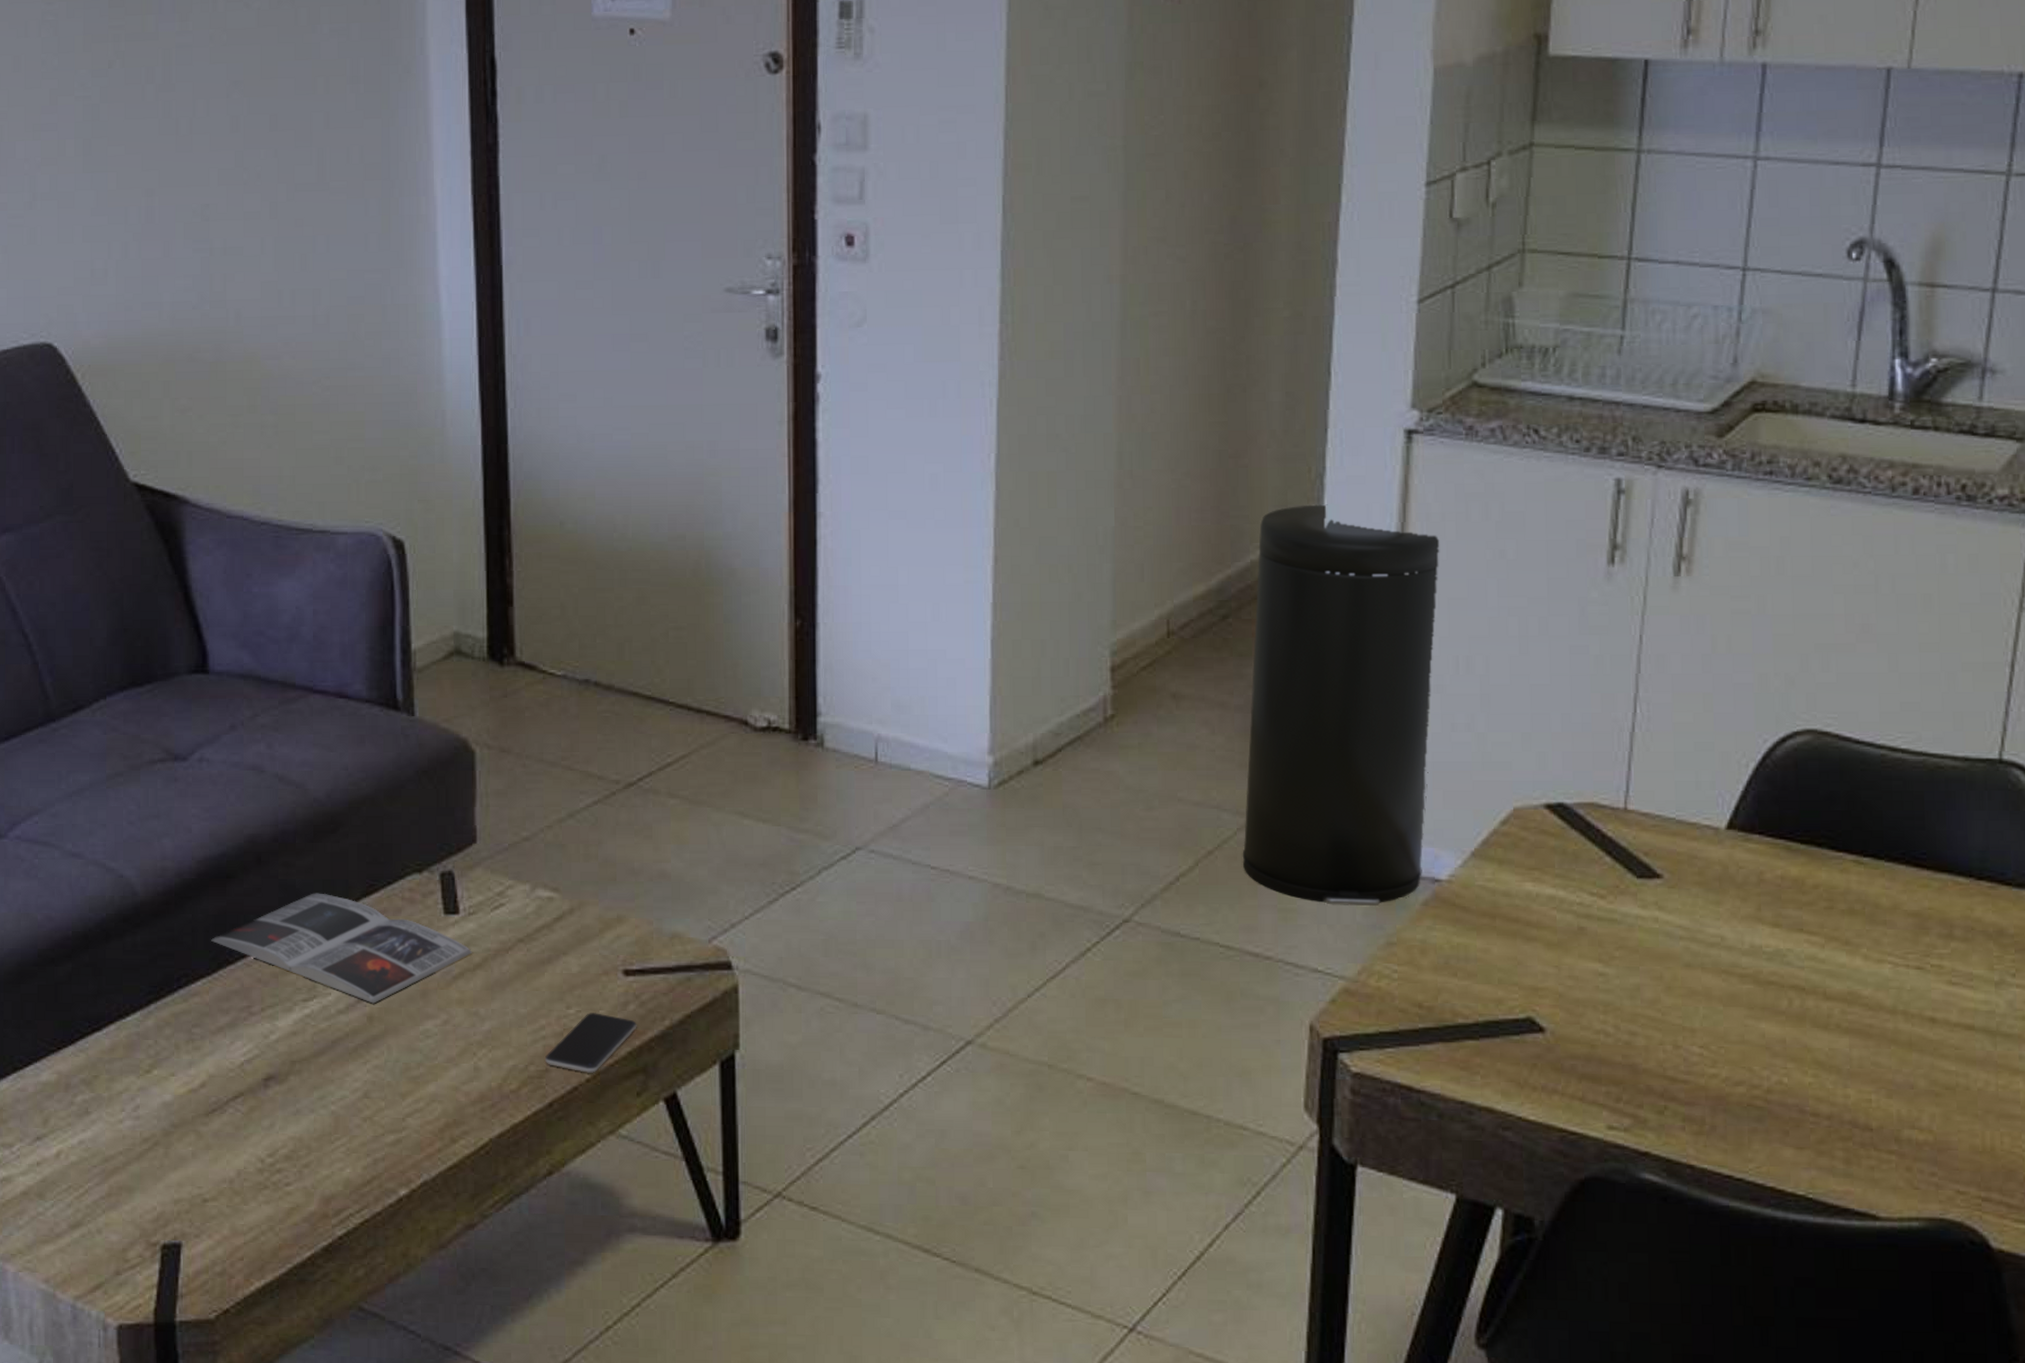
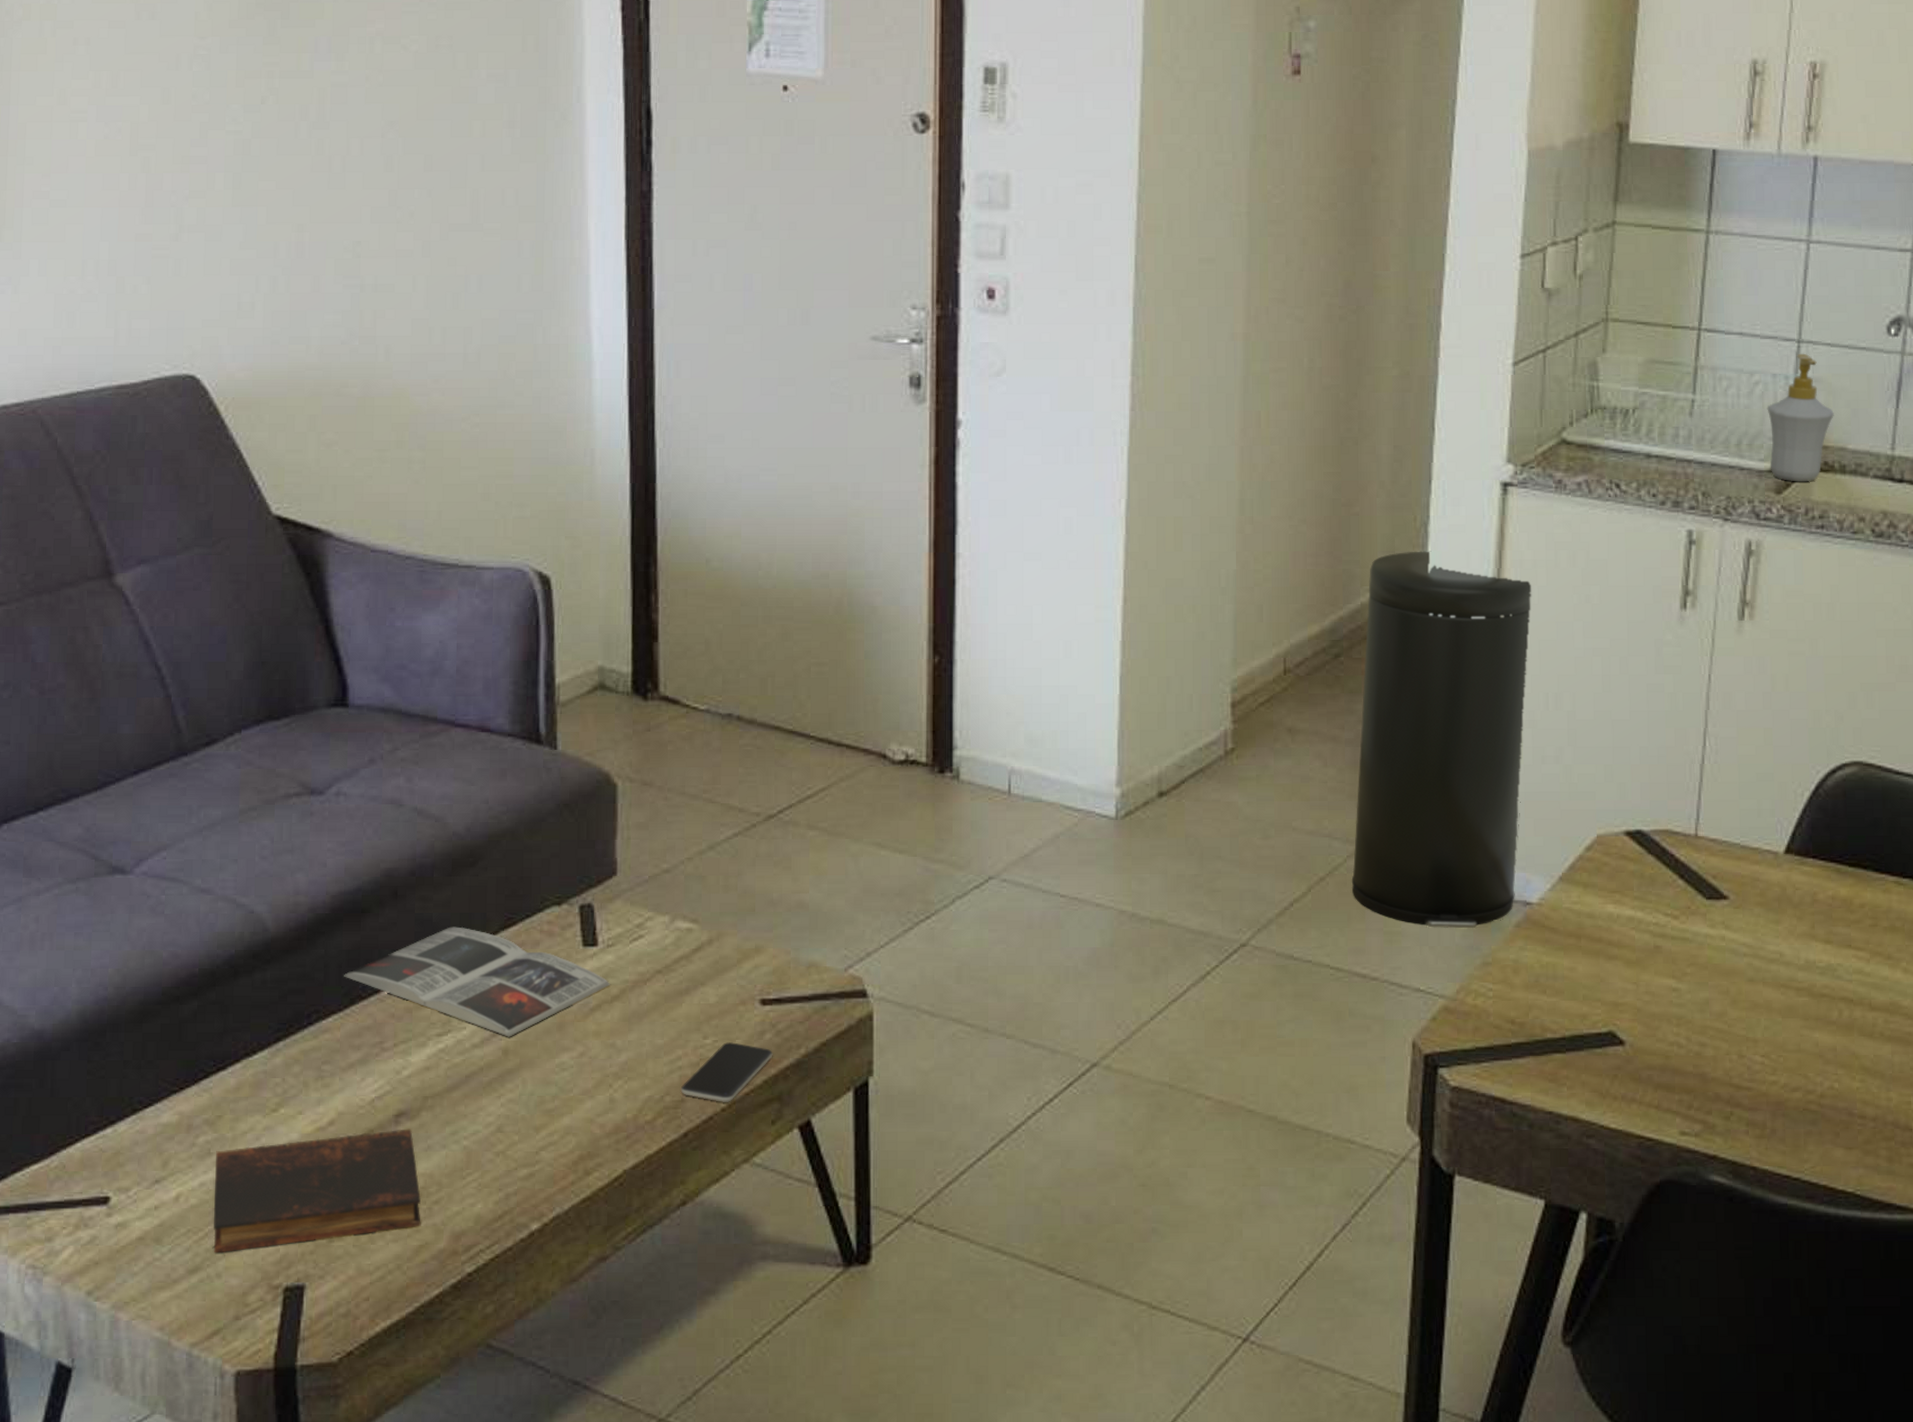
book: none [93,1092,292,1210] -> present [213,1129,421,1253]
soap bottle: none [1707,282,1785,424] -> present [1767,353,1834,482]

